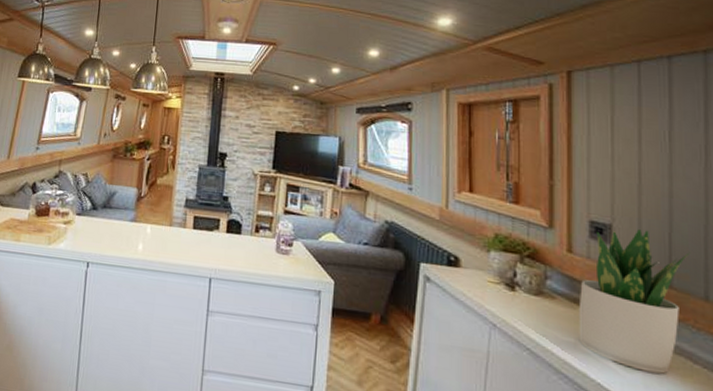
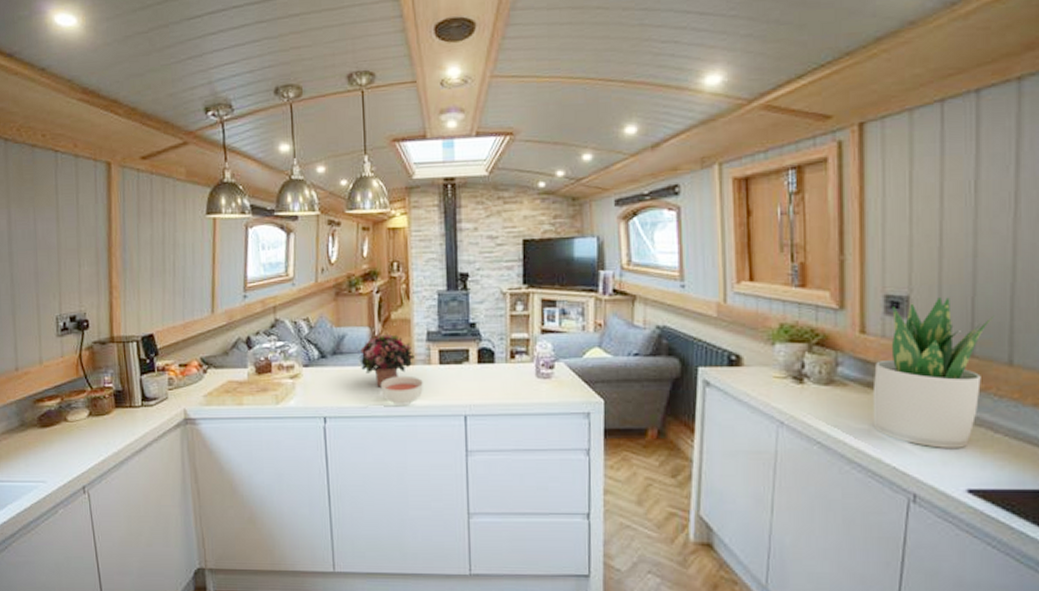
bouquet: none [124,195,173,242] -> present [358,333,415,387]
bowl: none [139,234,177,262] -> present [380,375,423,406]

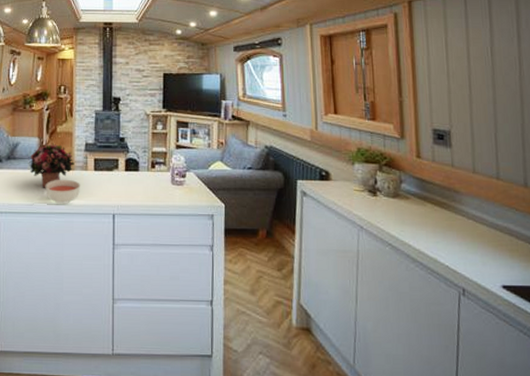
planter: present [872,297,995,448] -> none [428,133,512,252]

